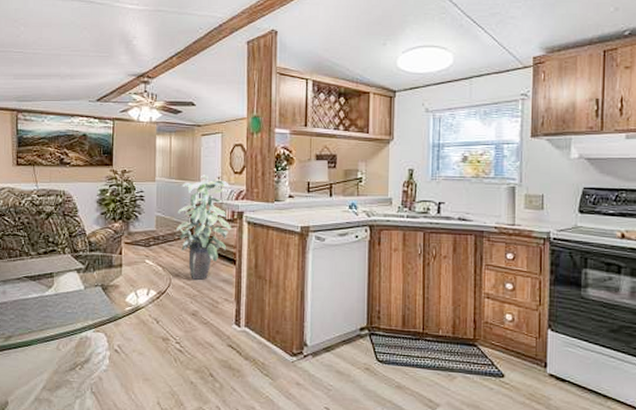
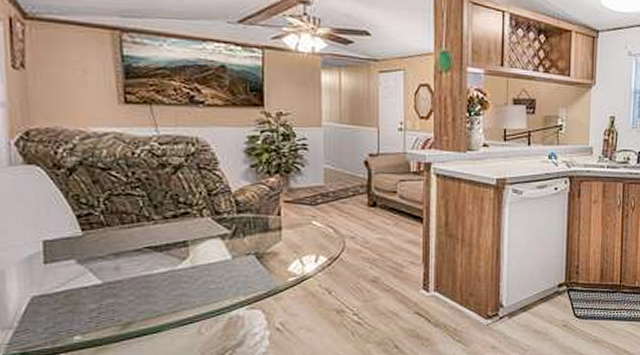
indoor plant: present [176,175,231,280] -> none [350,119,417,242]

